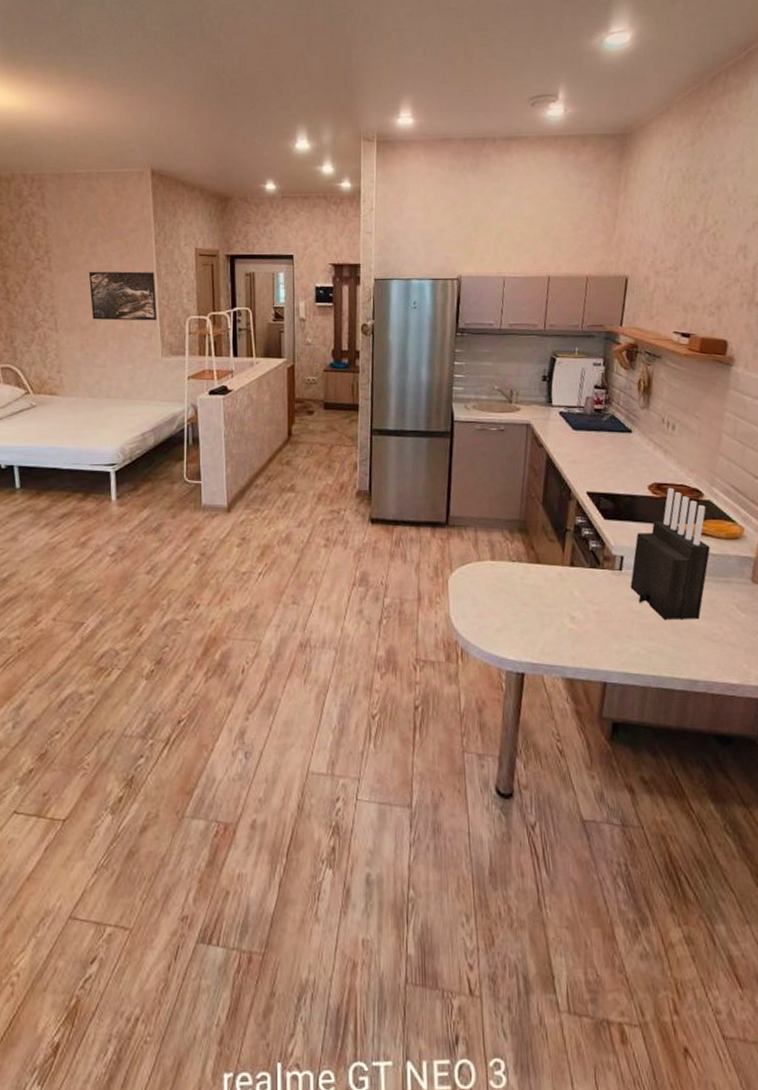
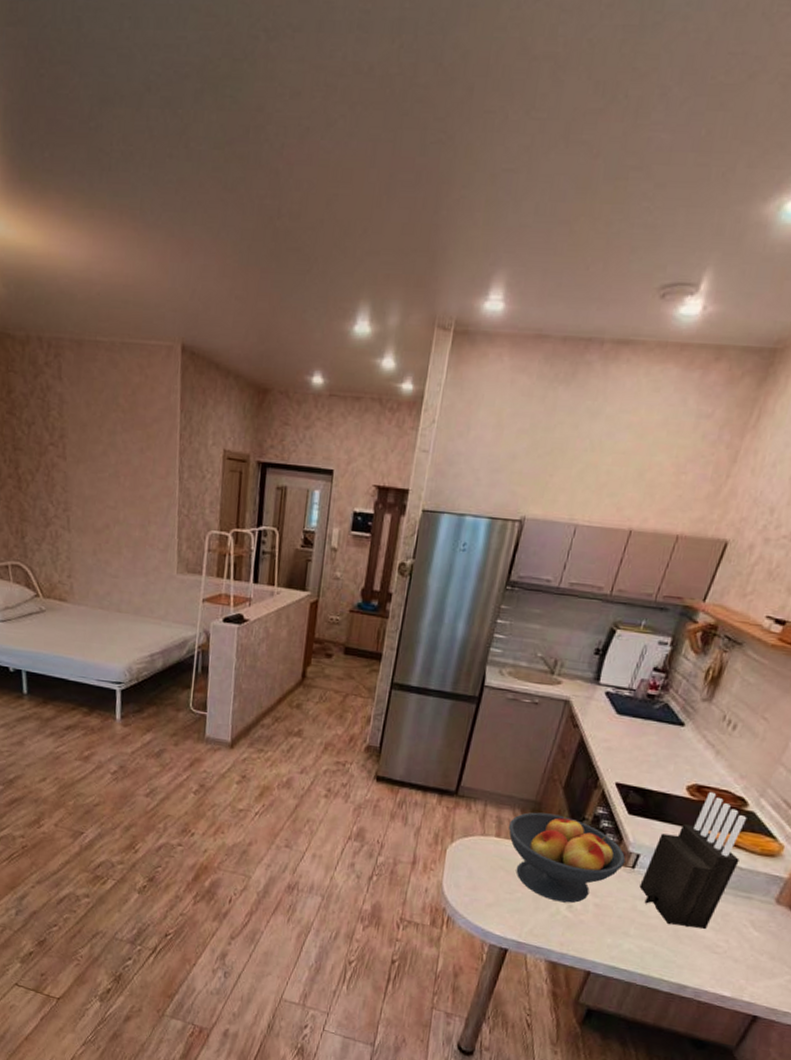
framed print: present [88,271,157,321] -> none [105,465,177,531]
fruit bowl: none [501,530,613,615] -> present [509,812,626,904]

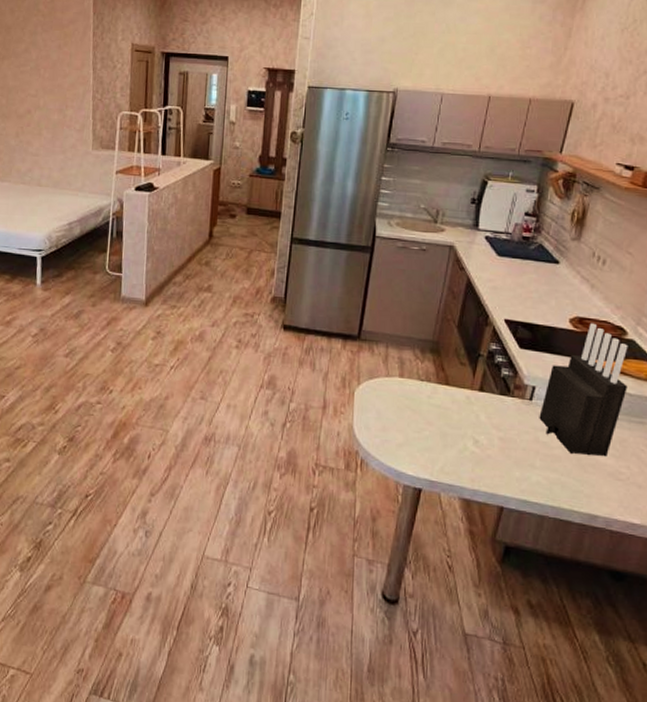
fruit bowl: present [509,812,626,904] -> none [411,351,523,439]

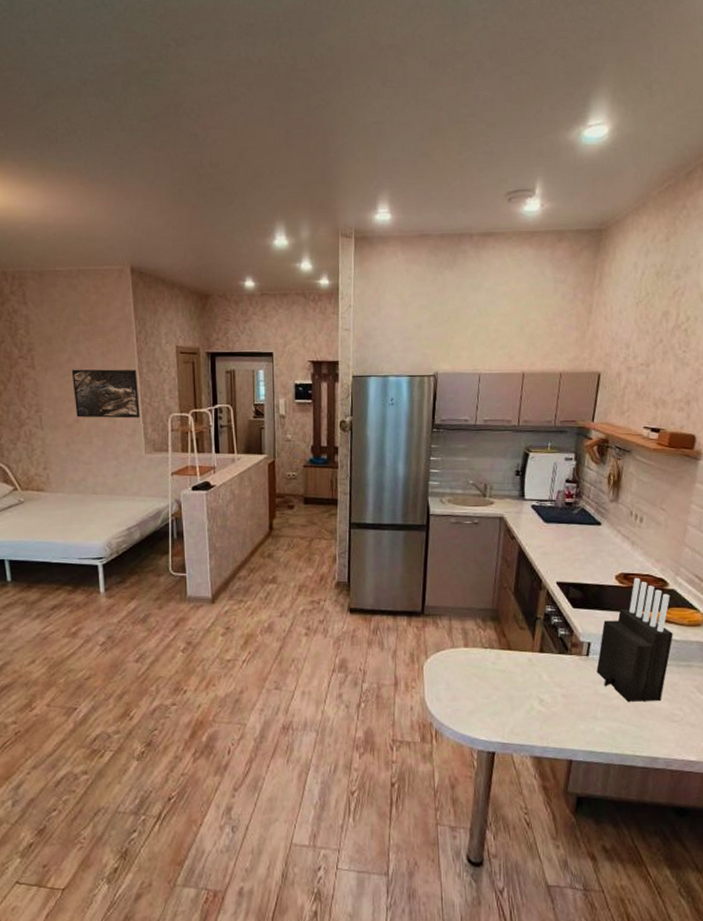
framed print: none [27,60,91,114] -> present [71,369,140,419]

